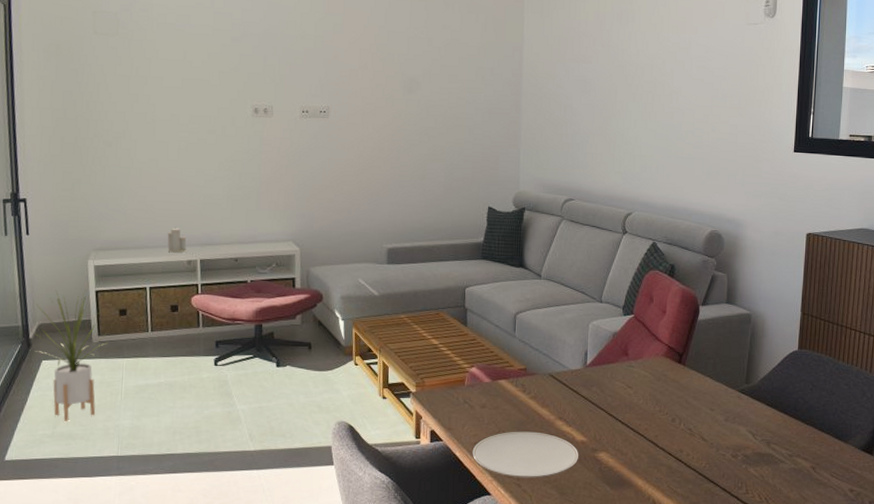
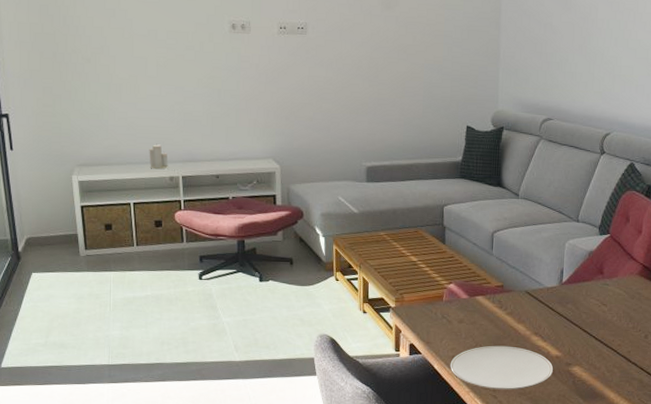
house plant: present [31,289,109,421] -> none [20,204,95,331]

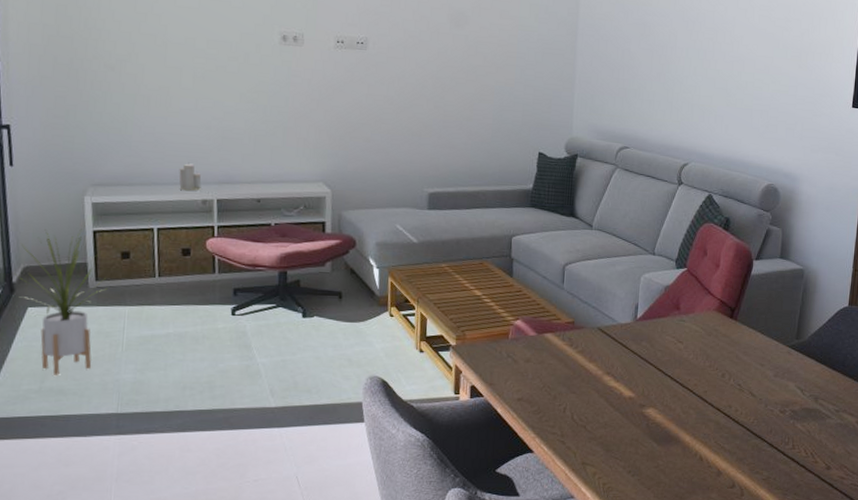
house plant: none [20,204,95,331] -> present [14,229,108,375]
plate: present [450,345,554,390] -> none [514,386,626,435]

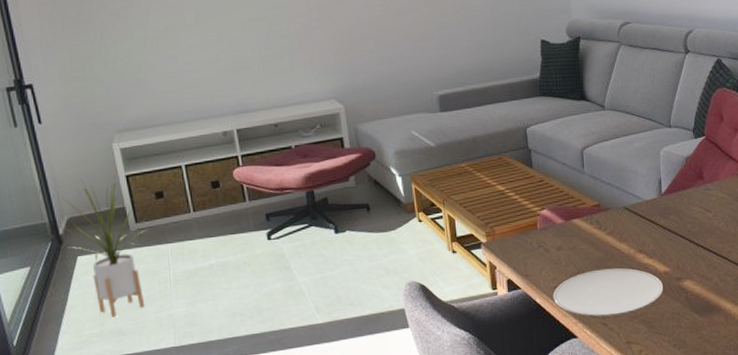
candle: present [179,162,202,191] -> none [196,97,220,126]
plate: none [514,386,626,435] -> present [553,268,664,317]

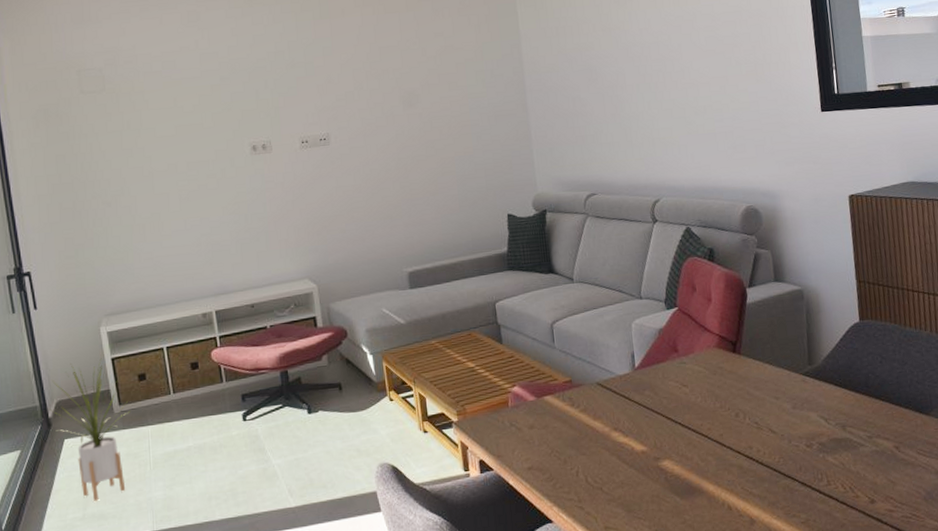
plate: present [553,268,664,317] -> none [526,447,642,500]

